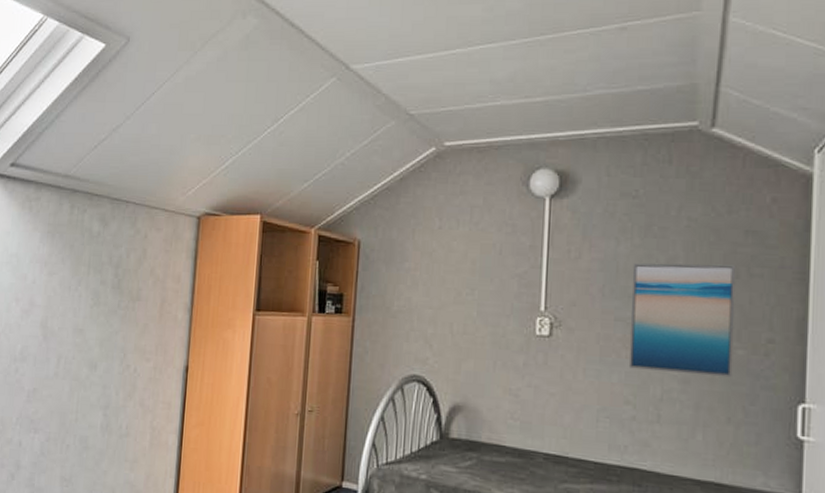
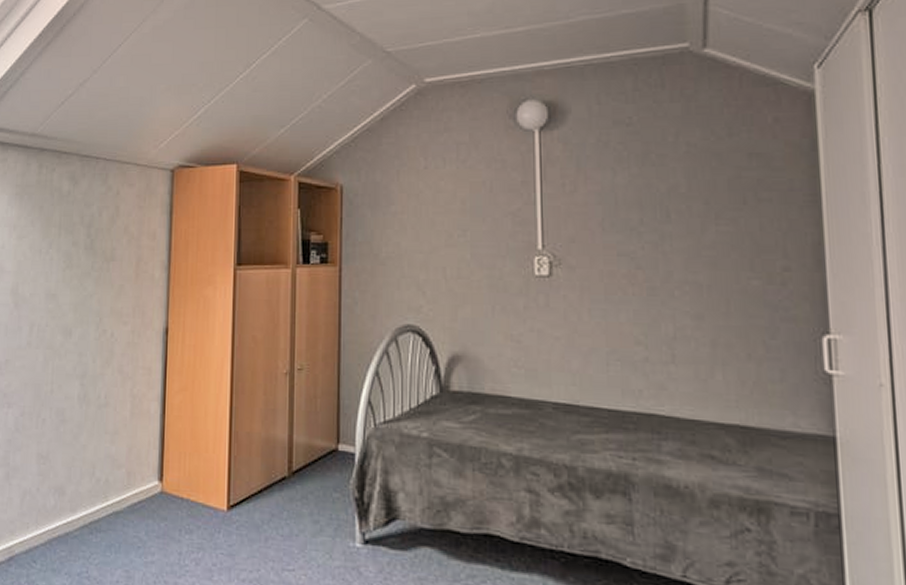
wall art: present [628,263,736,378] -> none [632,190,749,310]

